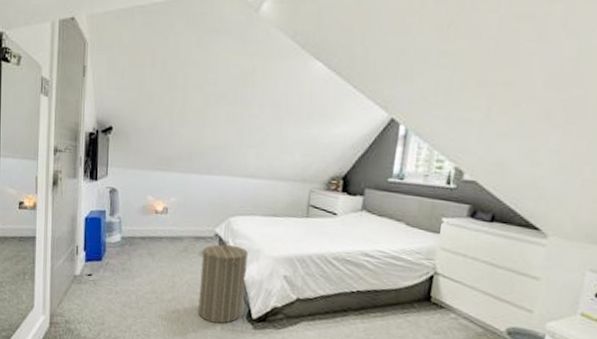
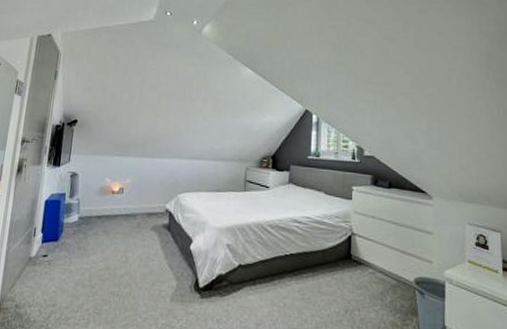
laundry hamper: present [198,240,248,324] -> none [149,214,195,295]

